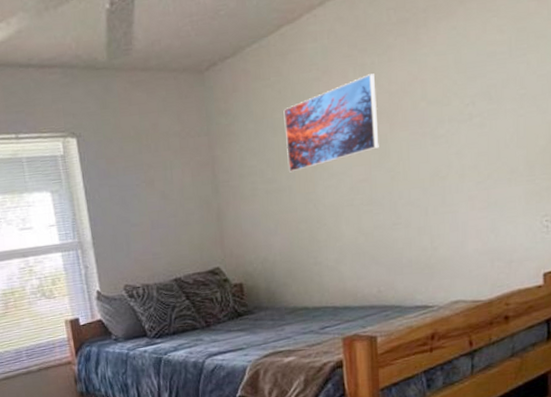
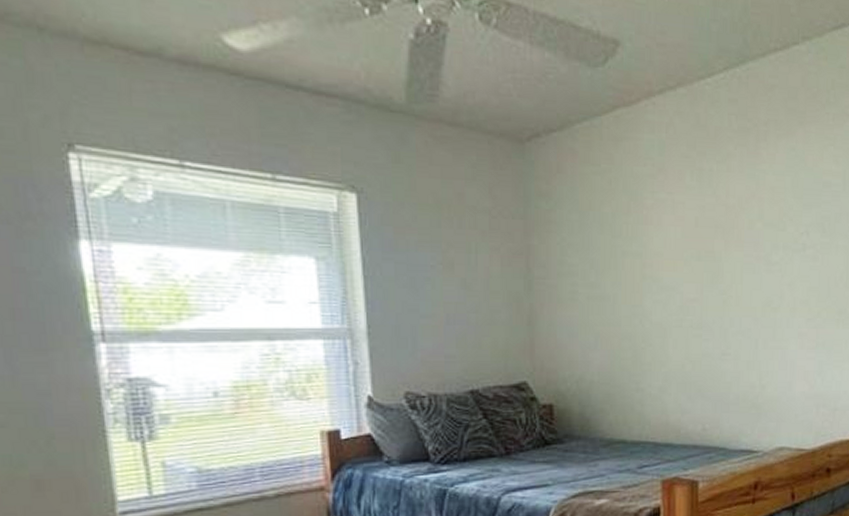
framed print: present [283,73,379,173] -> none [613,181,713,279]

